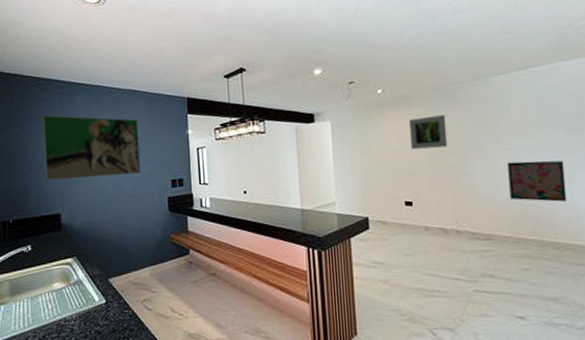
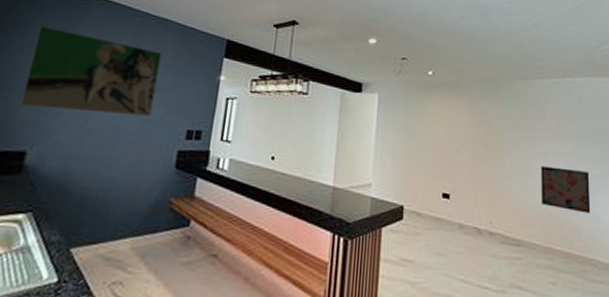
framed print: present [409,115,448,149] -> none [454,106,489,141]

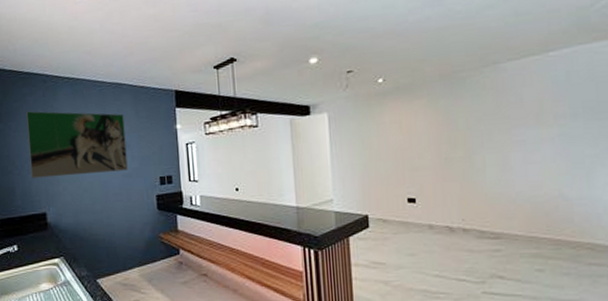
wall art: present [541,166,591,214] -> none [520,153,586,198]

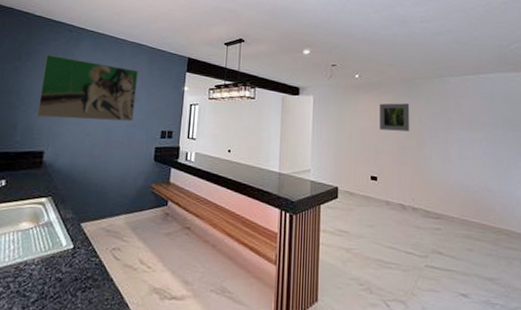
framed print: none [413,105,455,142] -> present [380,103,410,132]

